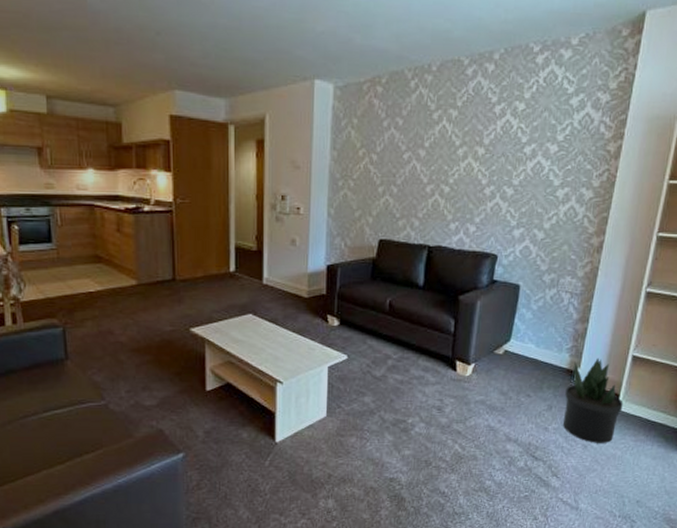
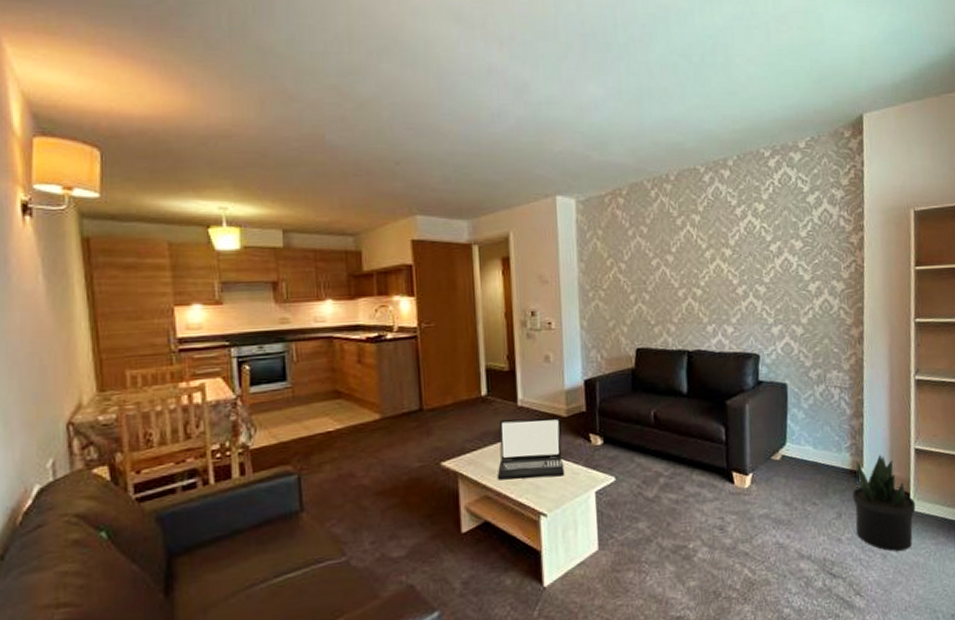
laptop: none [241,296,302,350] -> present [498,417,565,480]

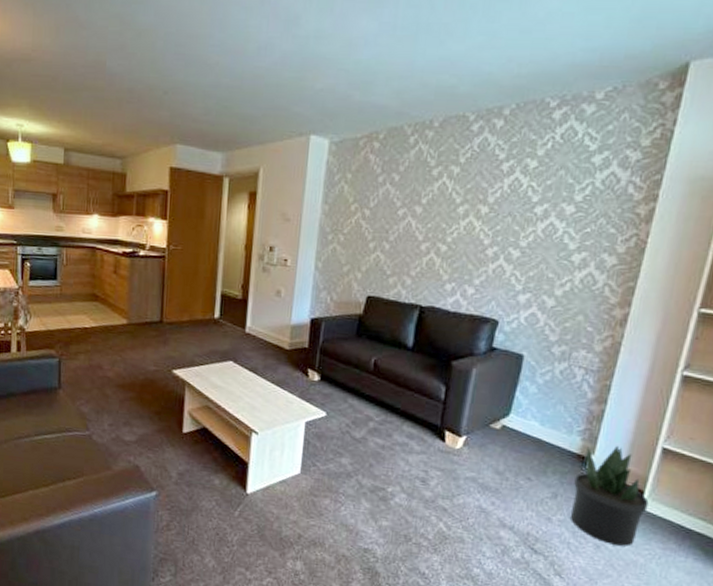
laptop: present [498,417,565,480] -> none [220,343,283,402]

